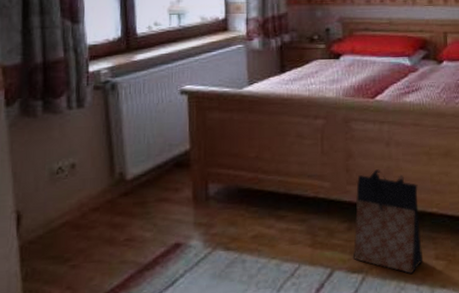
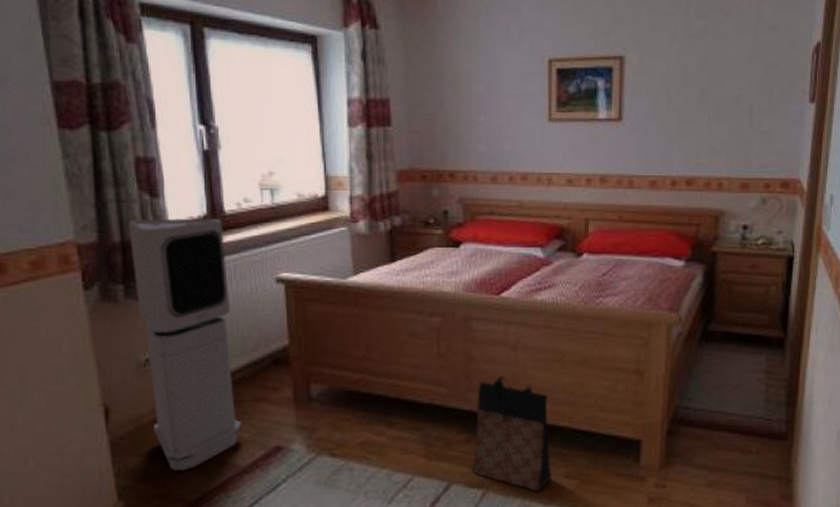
air purifier: none [50,40,144,272] -> present [128,218,241,471]

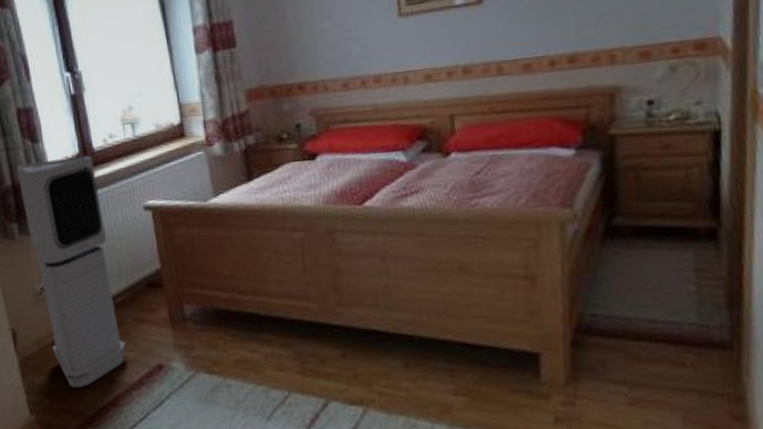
bag: present [472,376,552,492] -> none [348,288,438,409]

